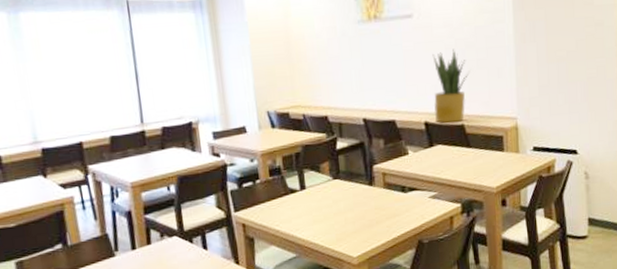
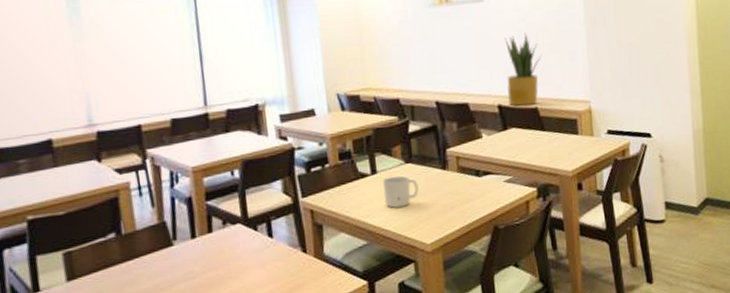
mug: none [310,191,346,223] -> present [382,175,419,208]

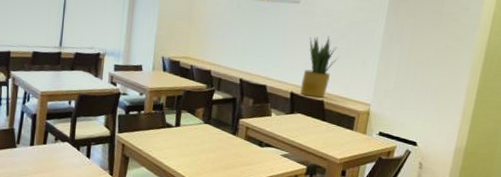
mug: present [382,175,419,208] -> none [181,131,211,158]

